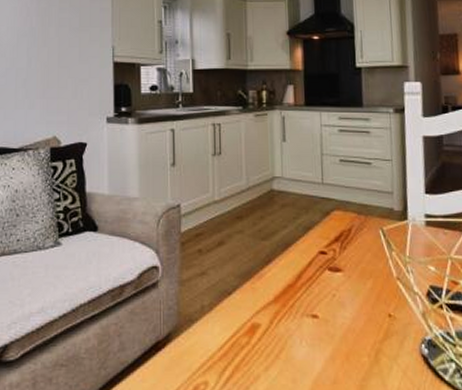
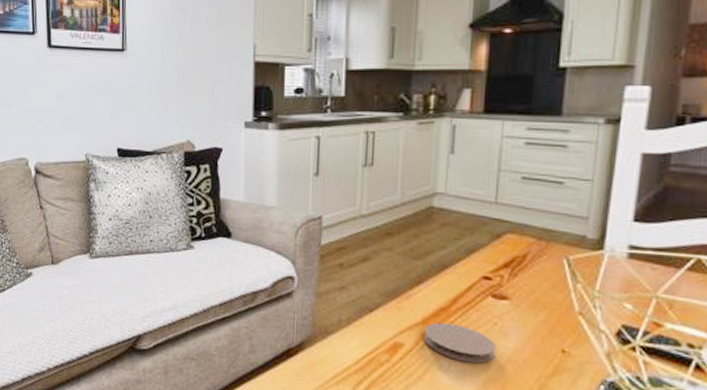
coaster: none [277,299,338,336] -> present [425,322,497,364]

